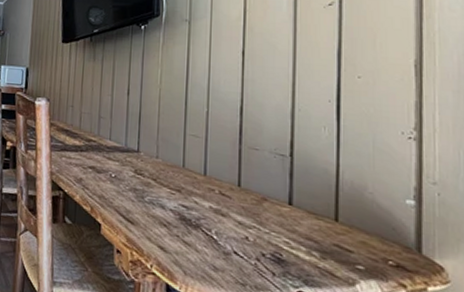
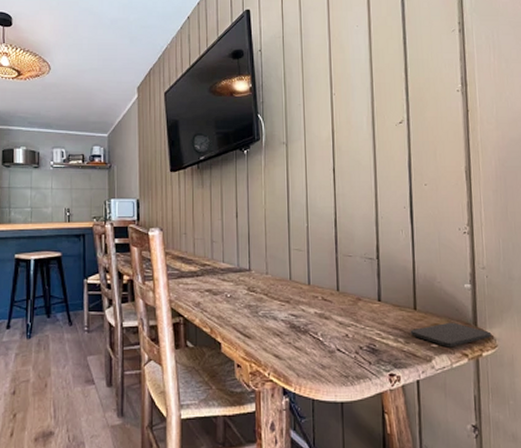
smartphone: none [328,242,442,274] -> present [410,322,492,348]

